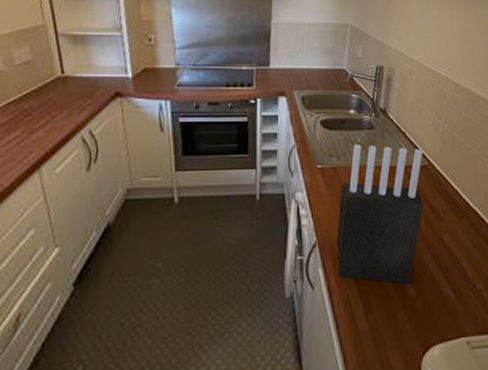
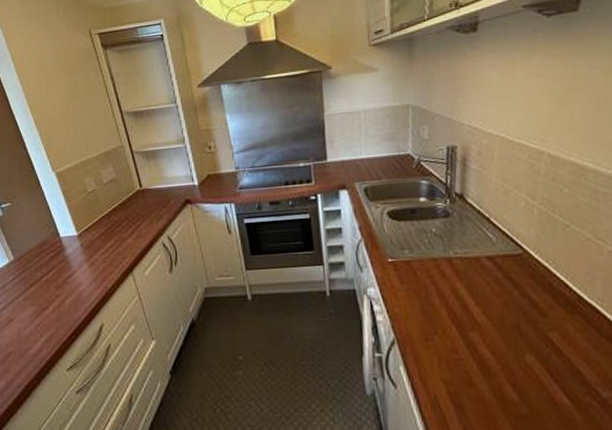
knife block: present [336,144,425,285] -> none [416,234,522,388]

